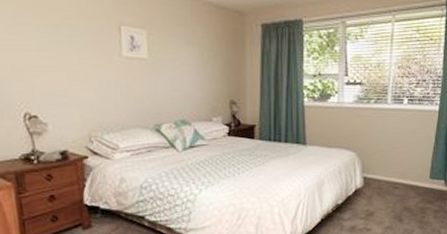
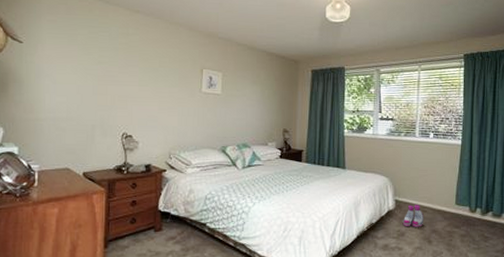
boots: none [371,181,396,206] -> present [402,205,424,227]

